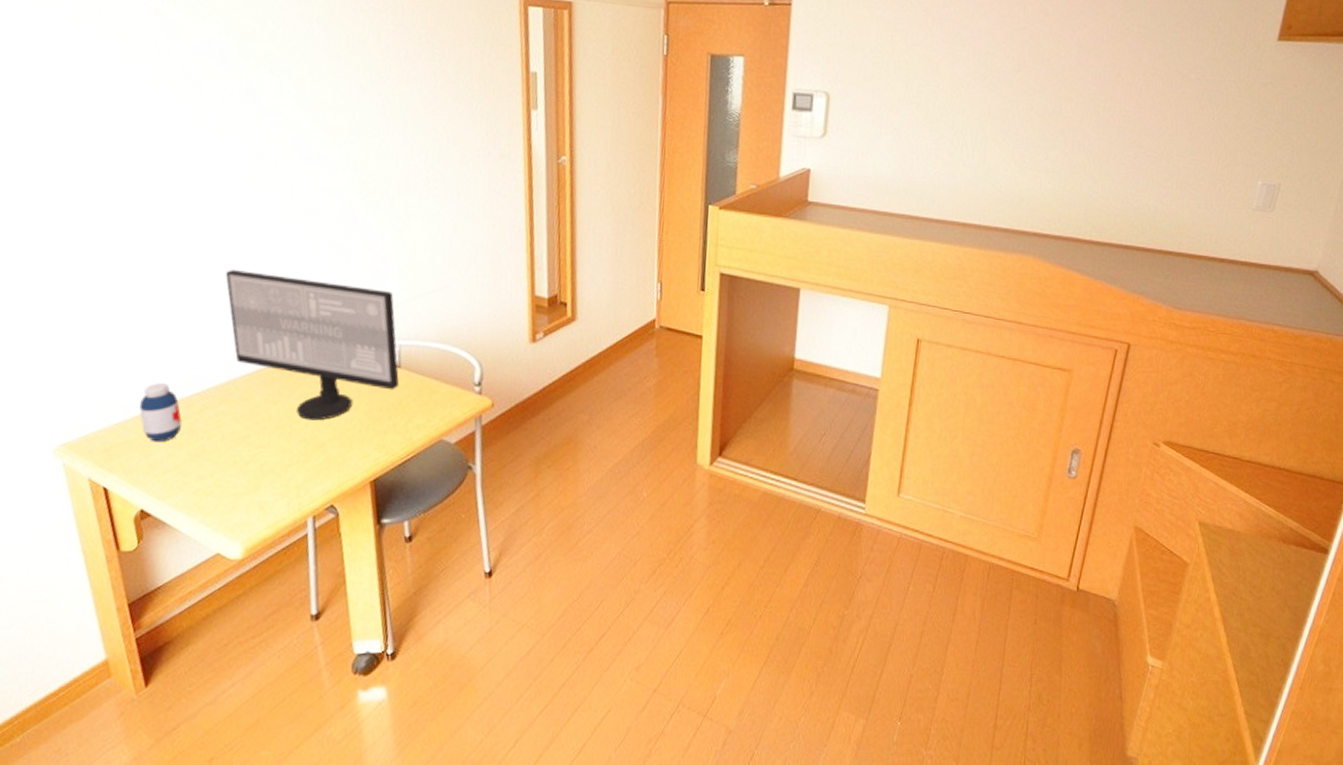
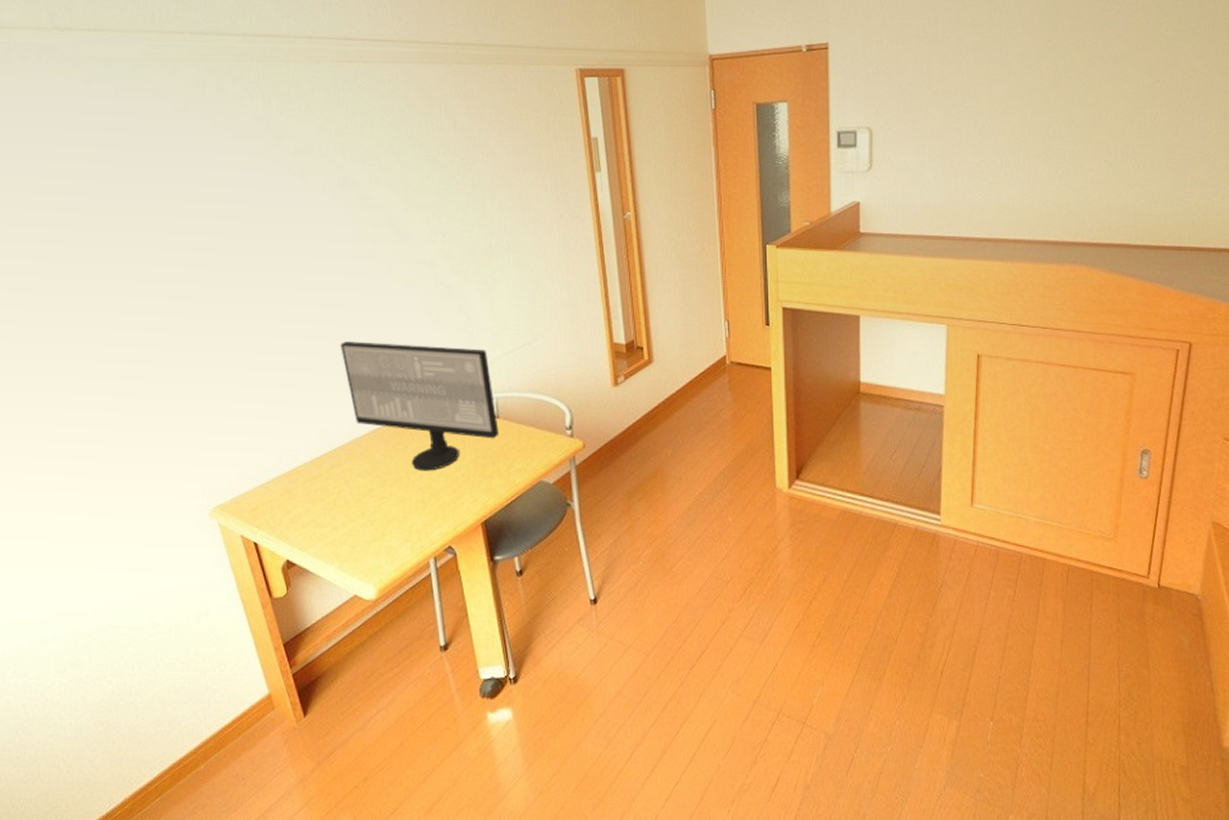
medicine bottle: present [139,383,182,443] -> none [278,447,314,500]

